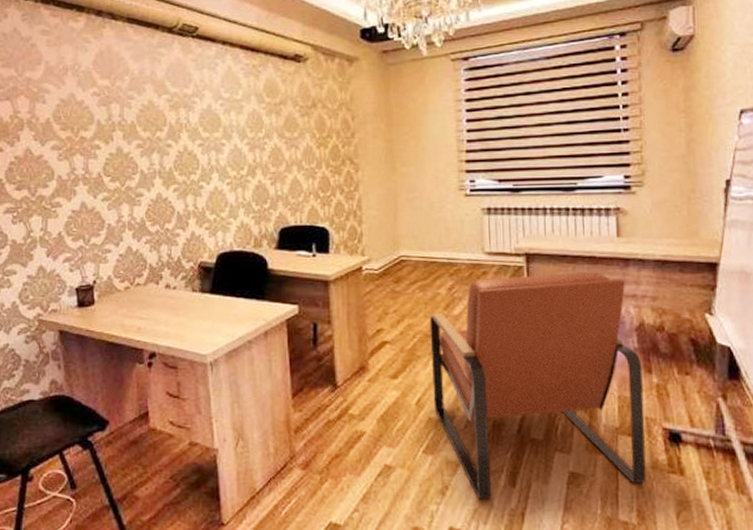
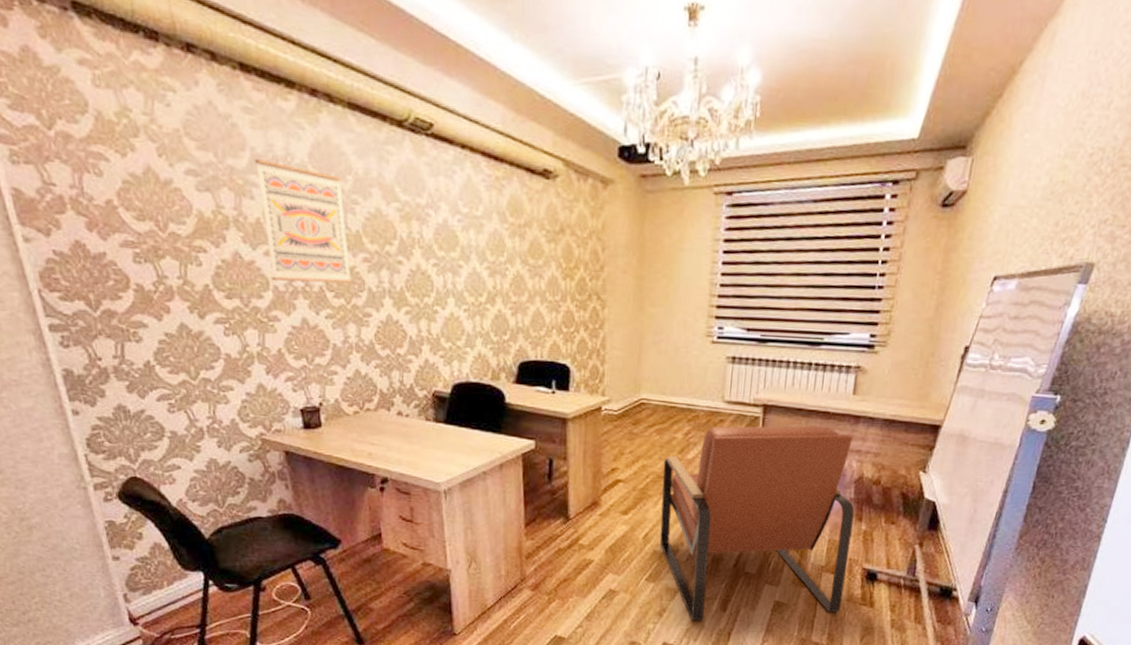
wall art: none [47,69,127,170] -> present [254,158,353,283]

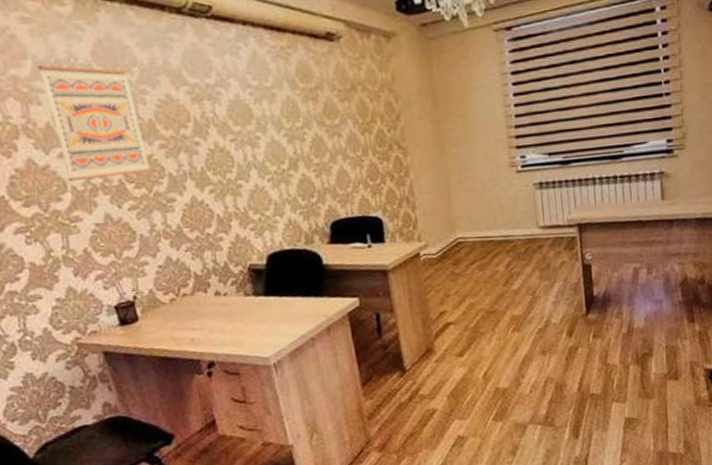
armchair: present [659,425,855,620] -> none [490,234,691,453]

